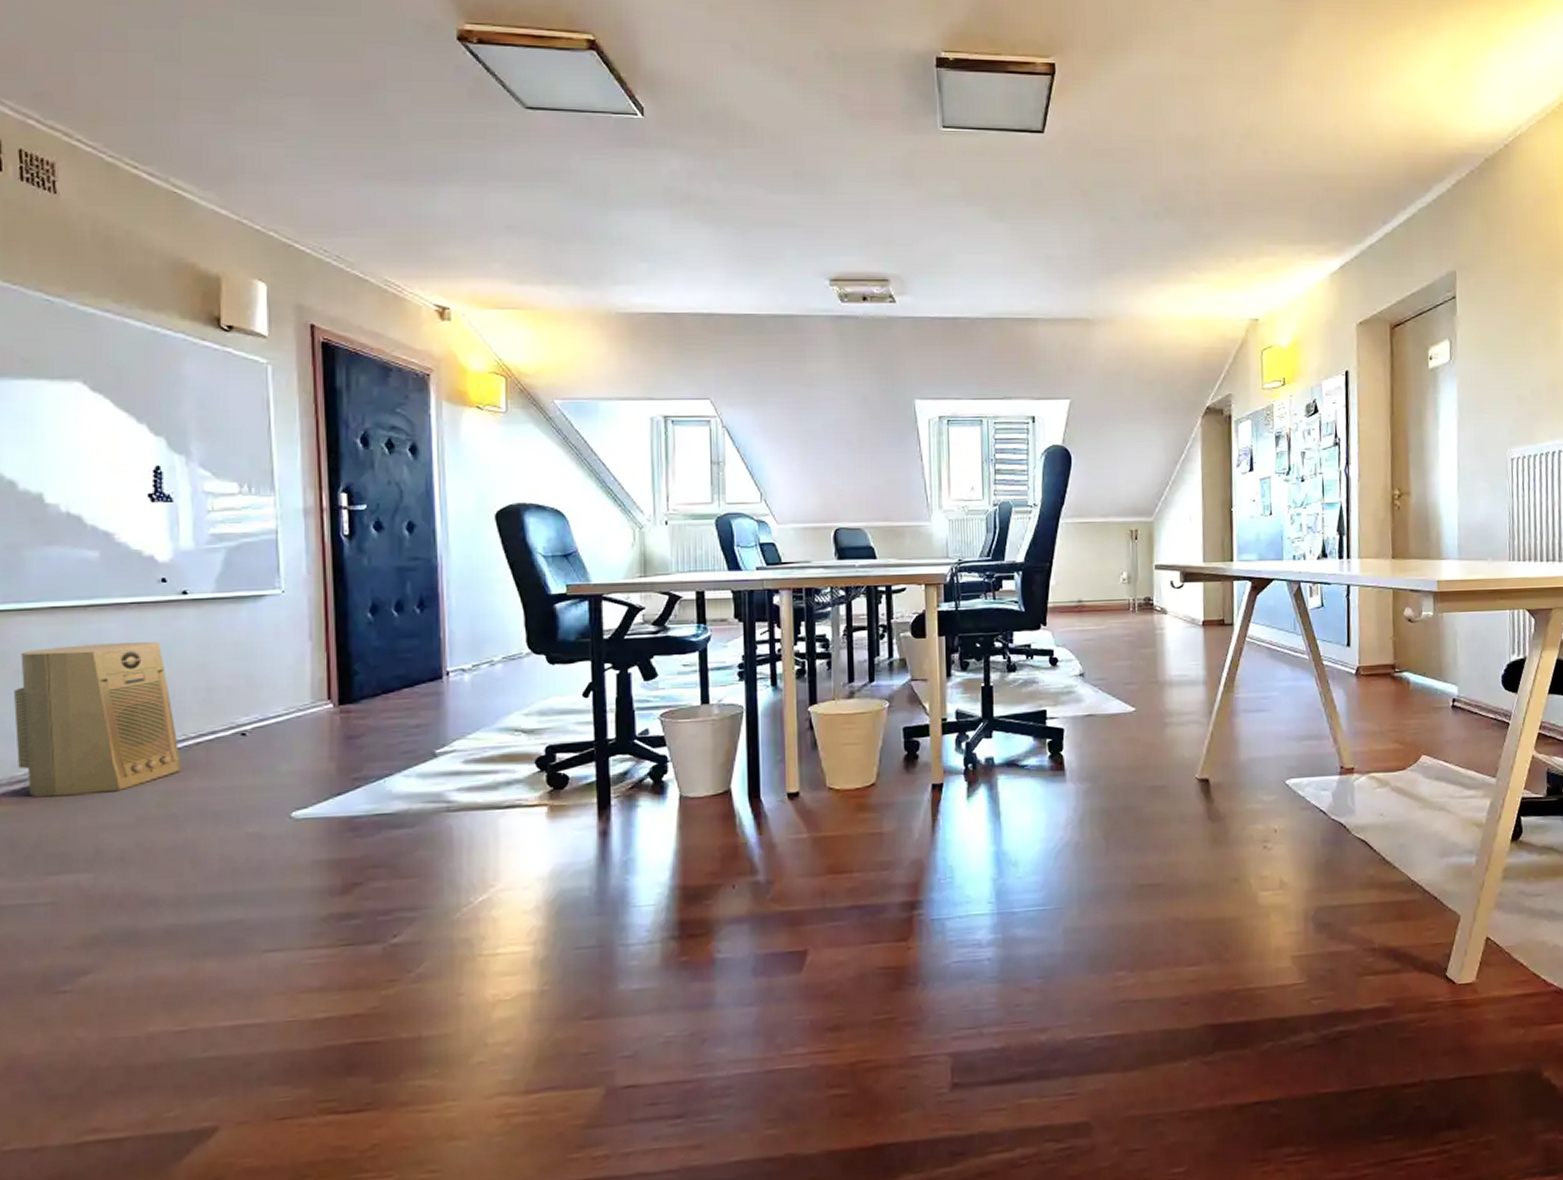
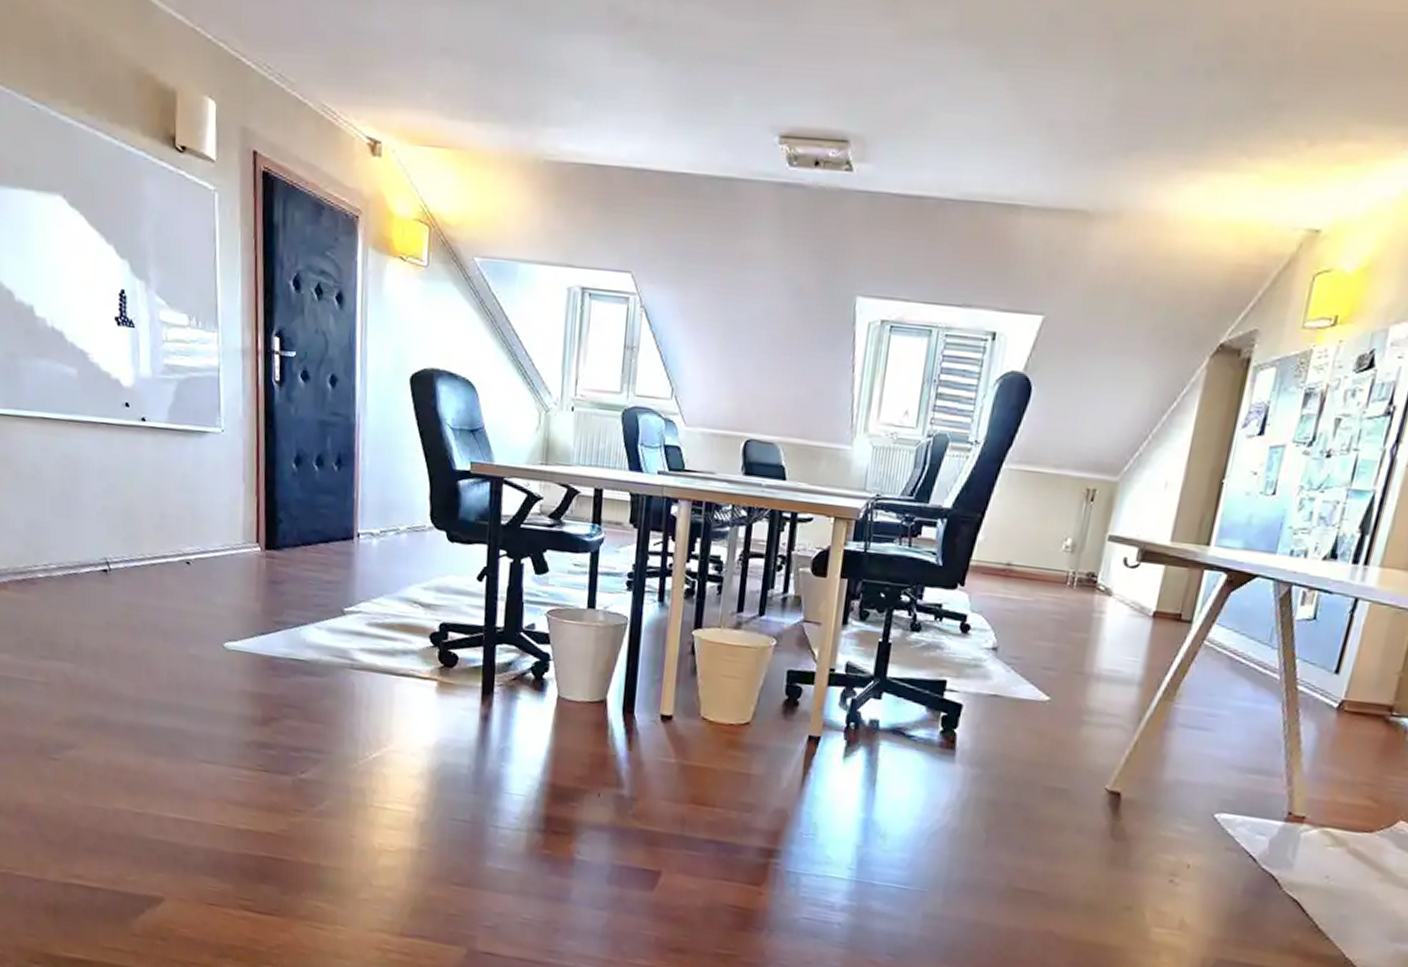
air purifier: present [13,642,183,798] -> none [15,455,141,596]

